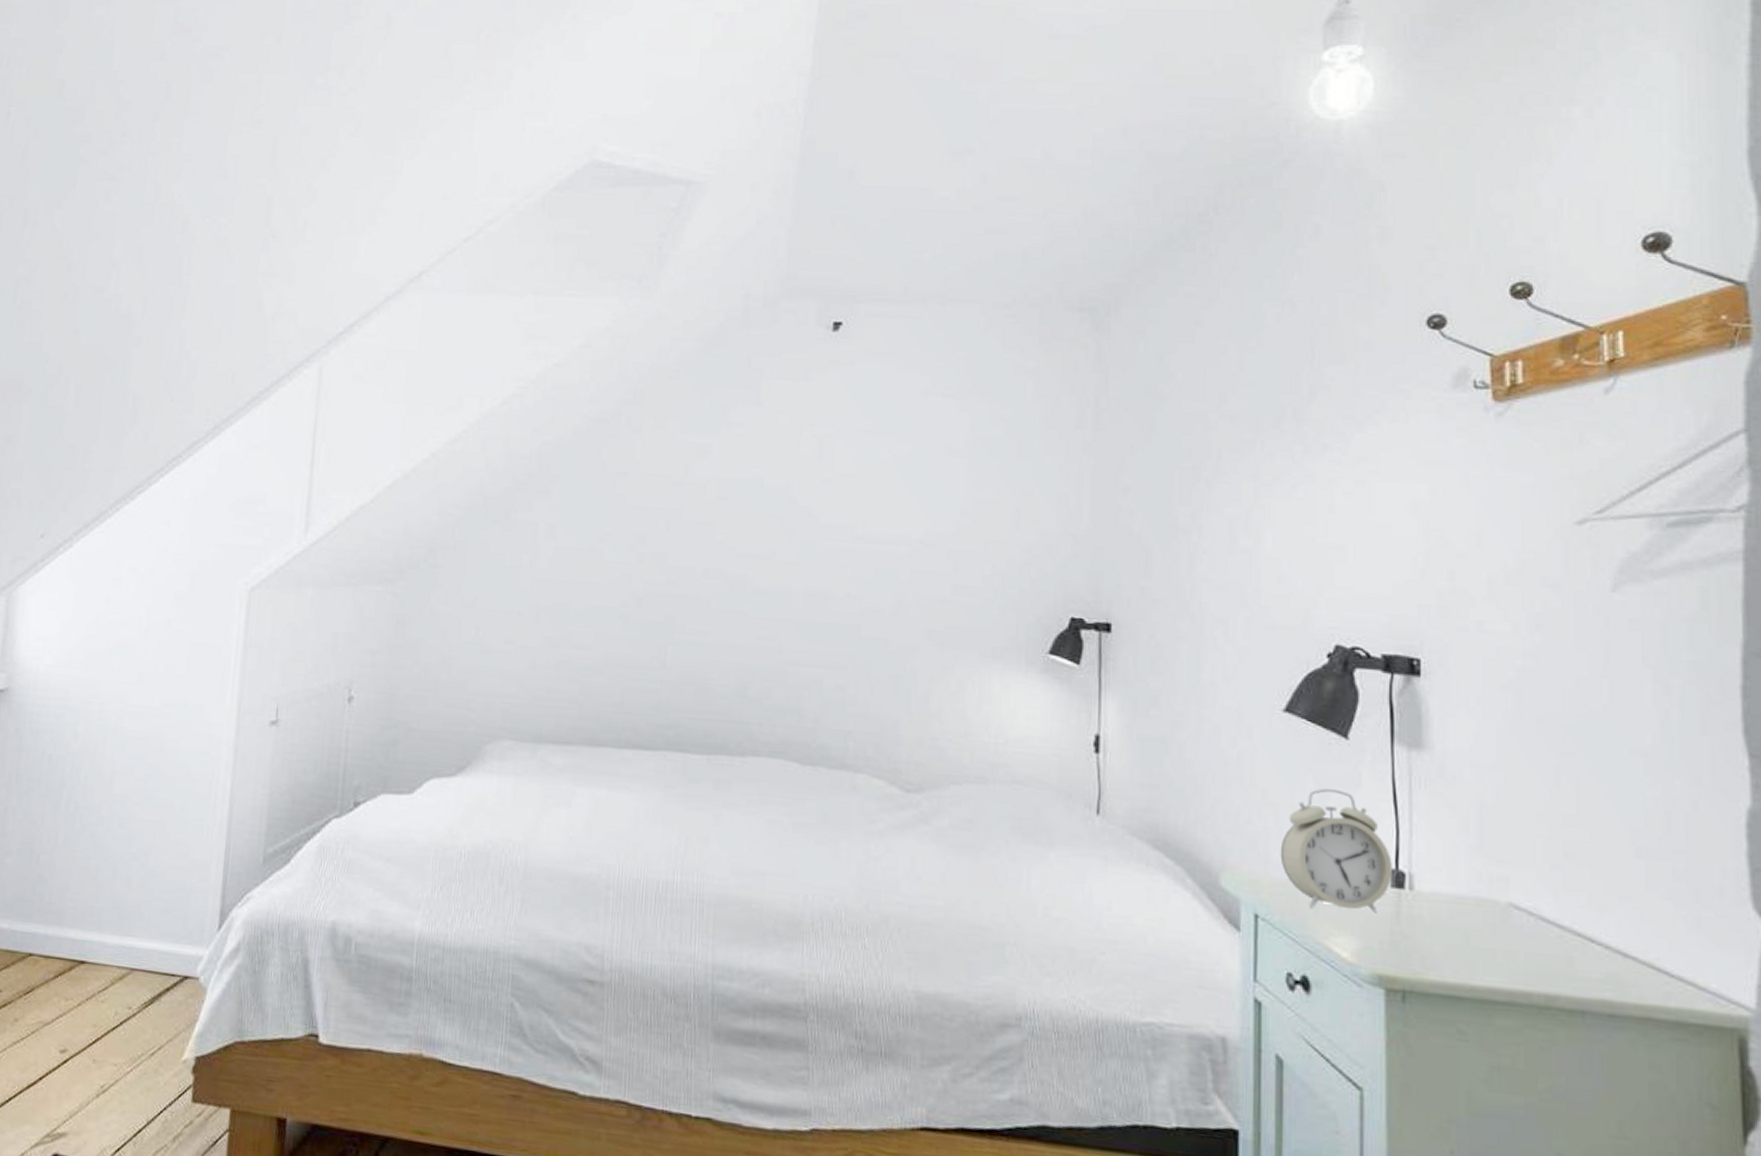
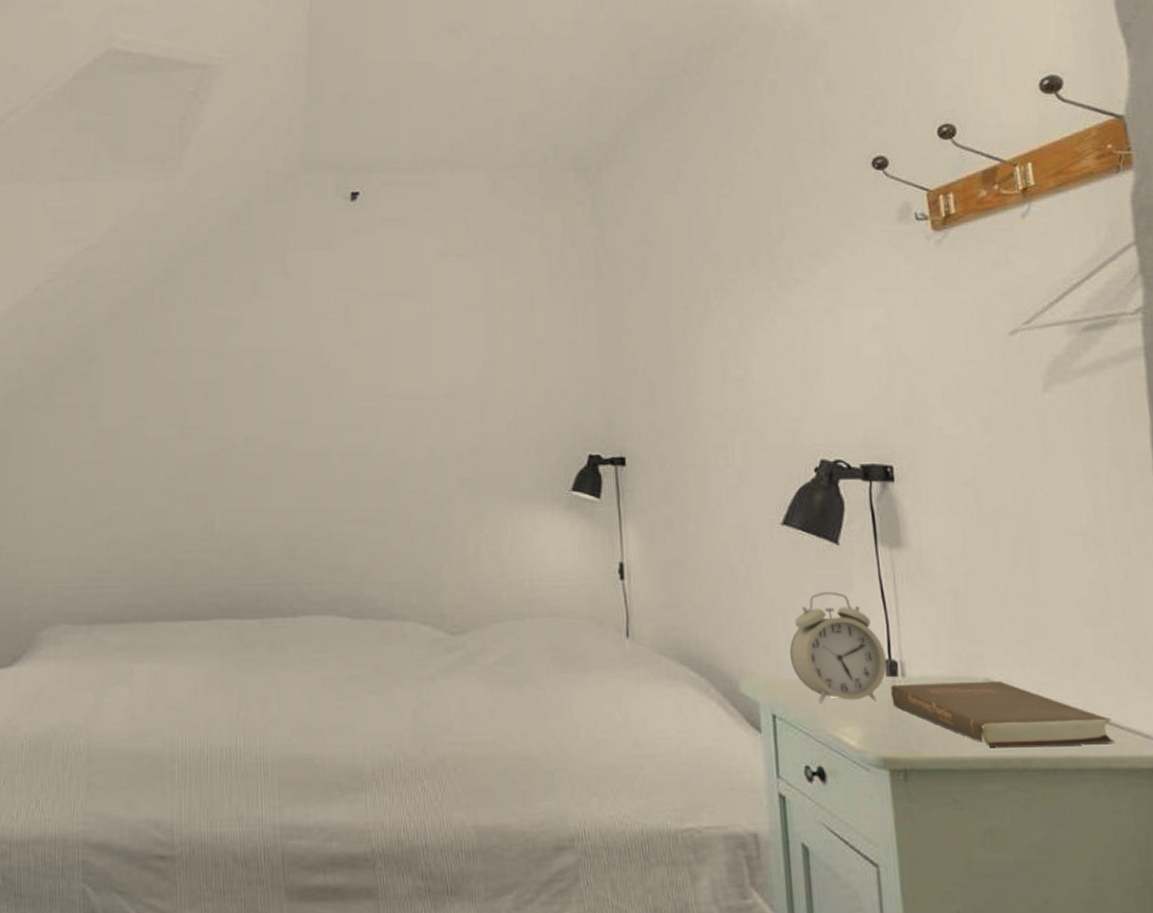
book: none [1395,896,1661,991] -> present [891,680,1115,747]

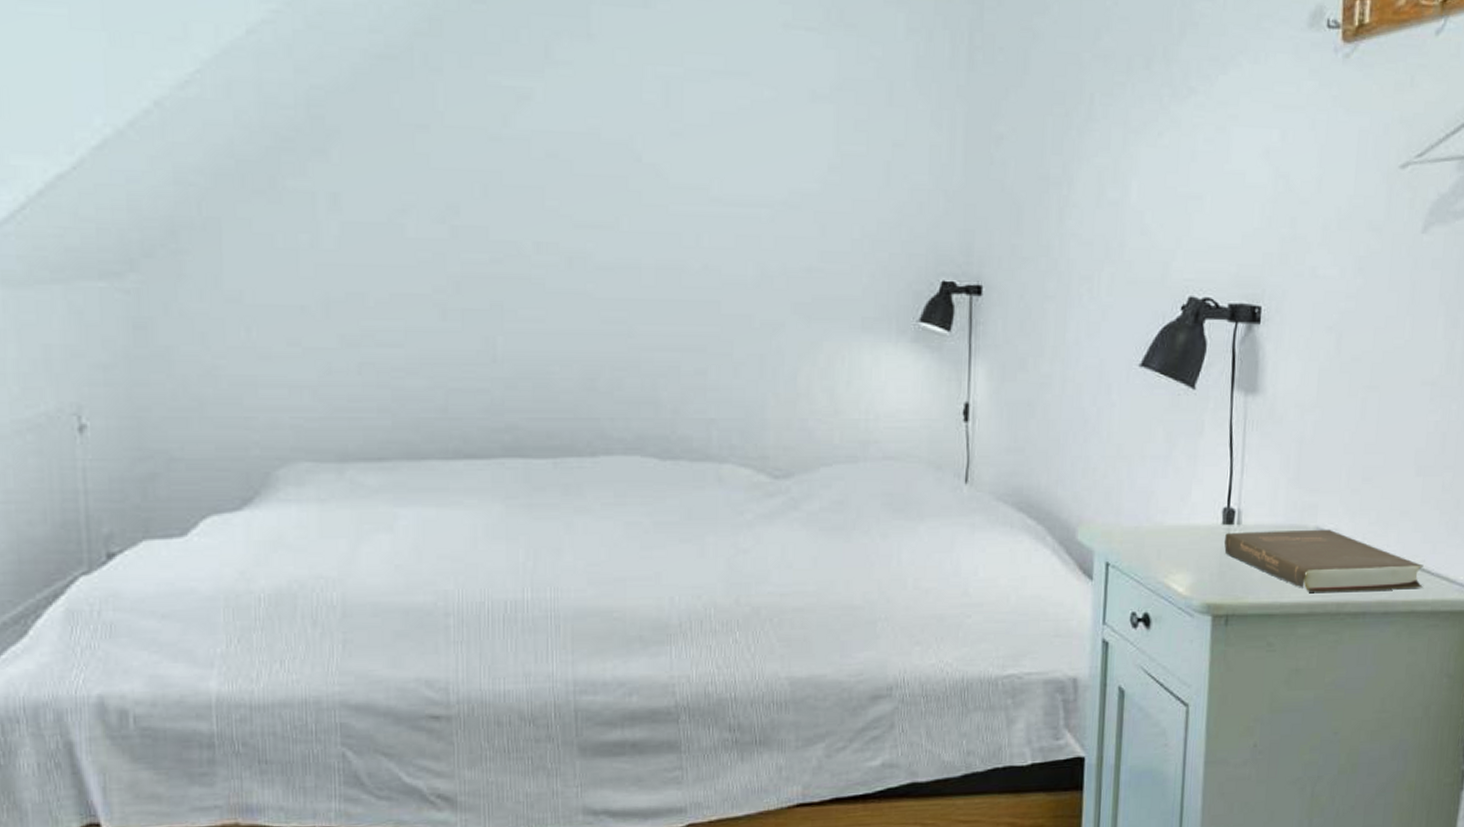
alarm clock: present [789,591,887,704] -> none [1130,437,1225,552]

